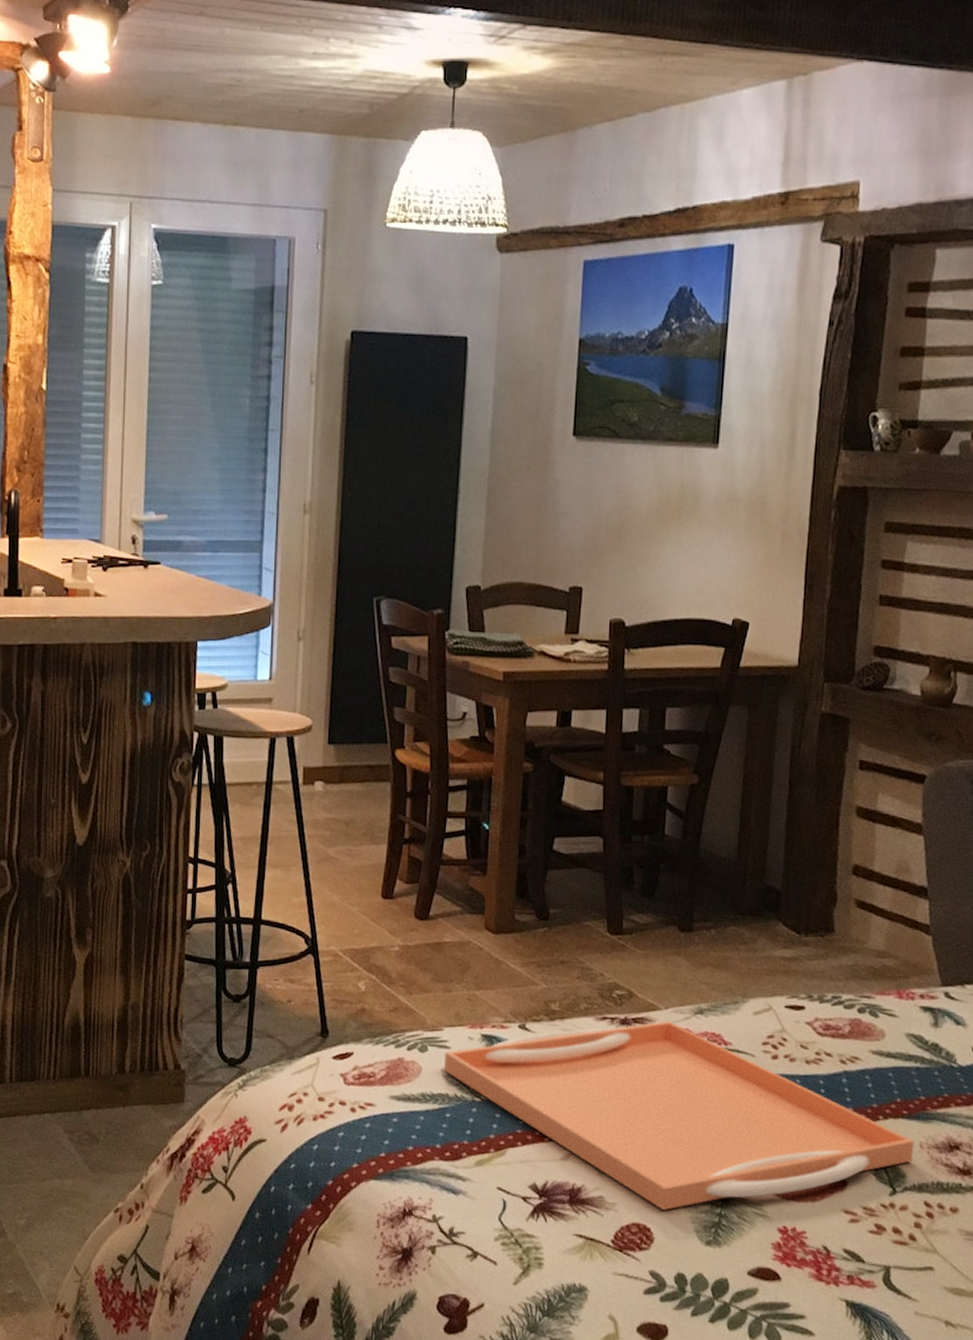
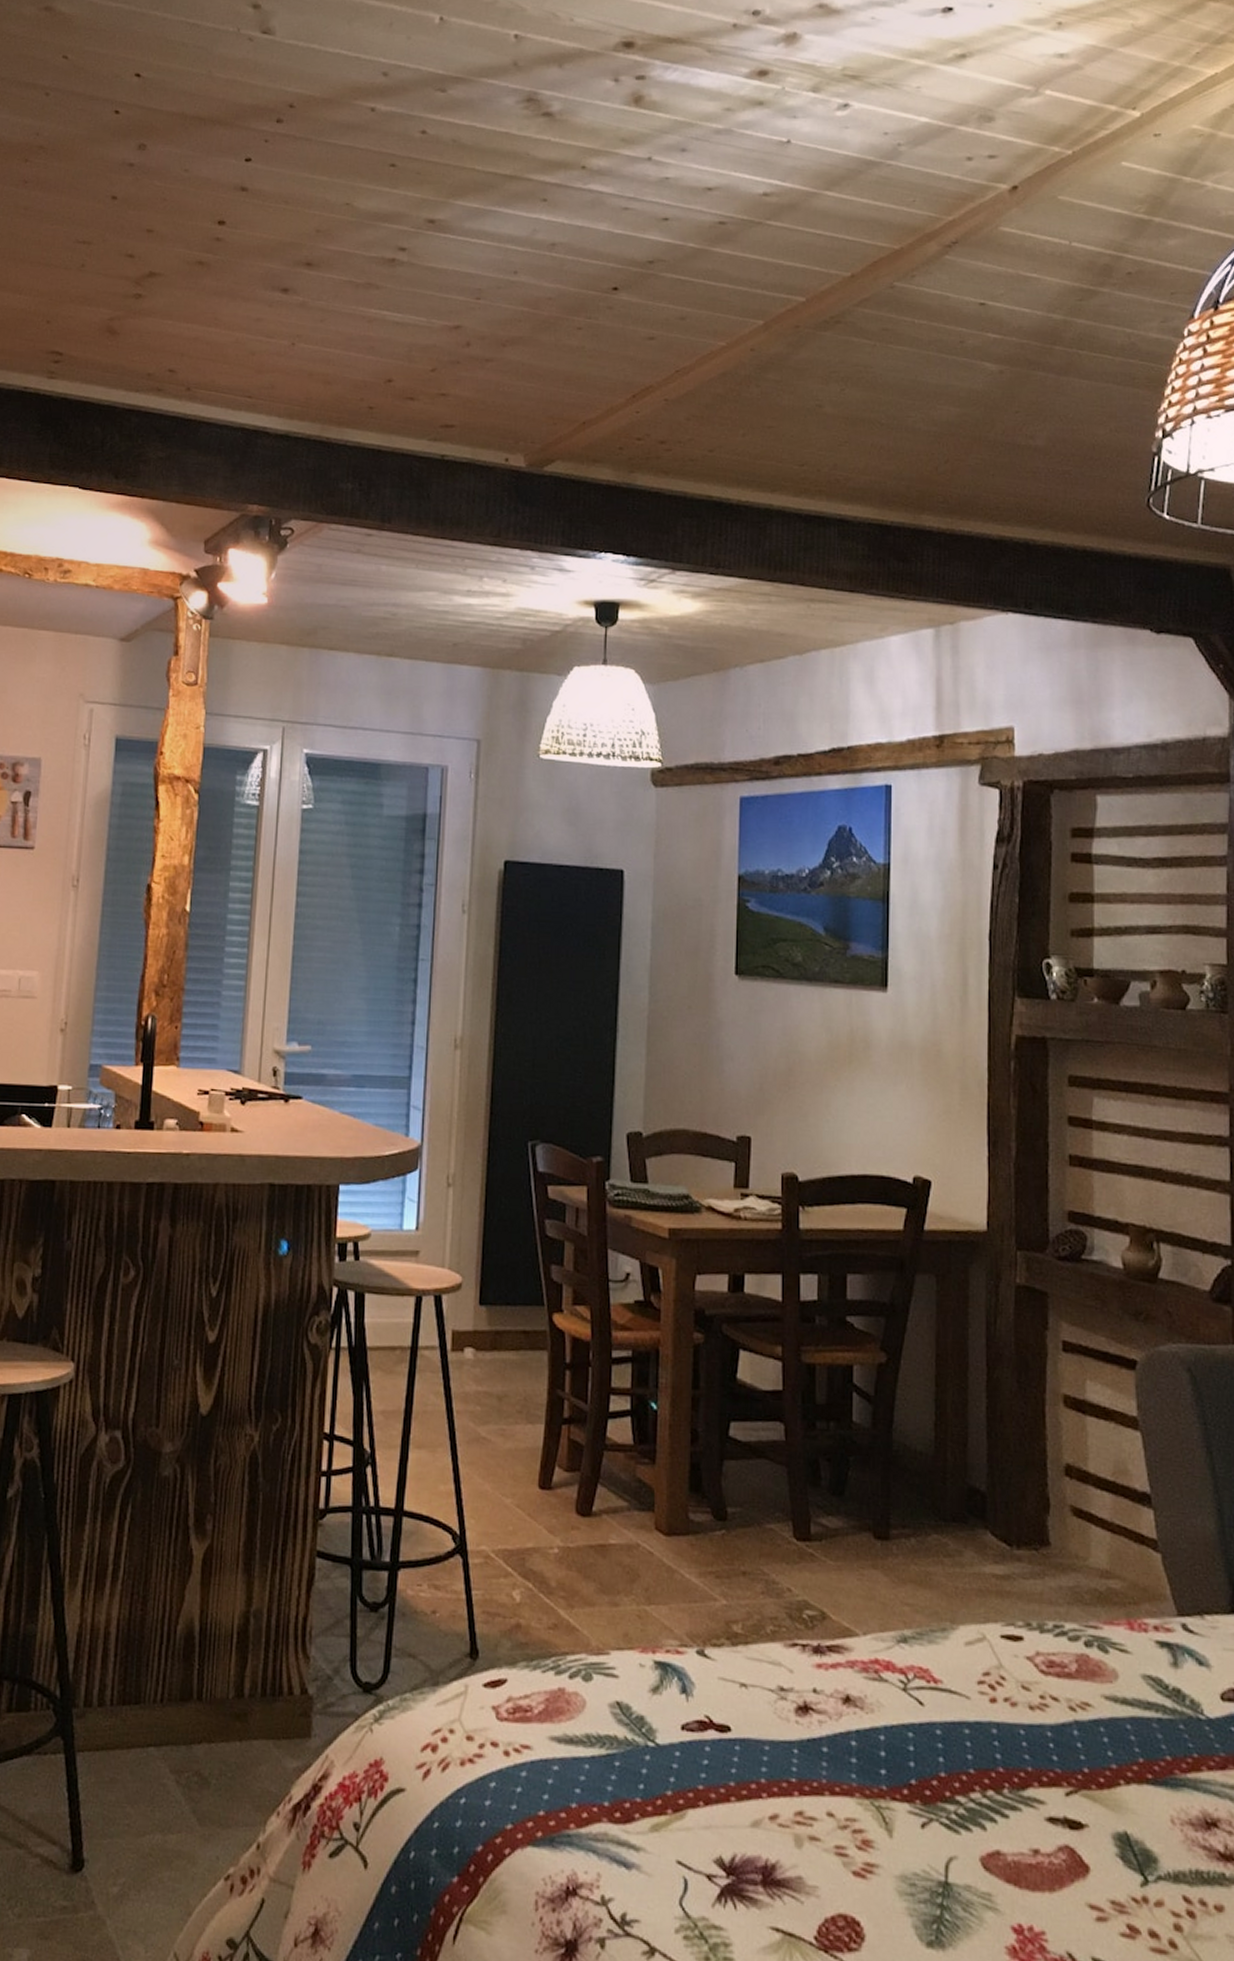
serving tray: present [443,1021,915,1210] -> none [611,1650,1165,1898]

